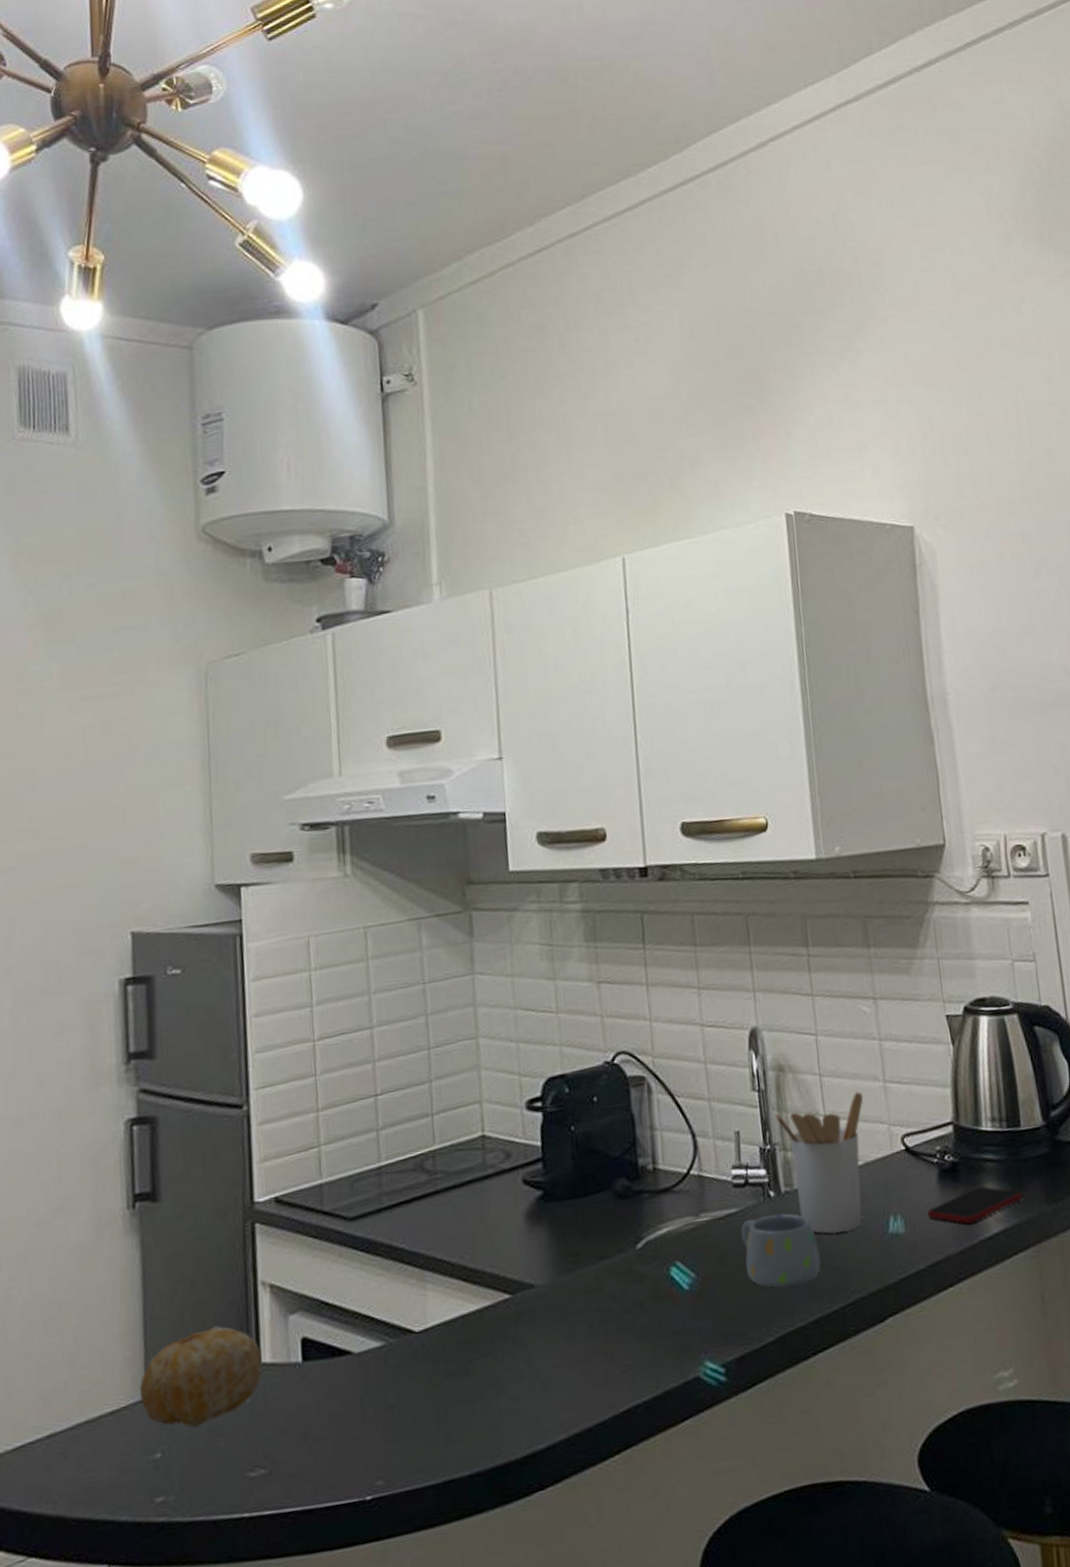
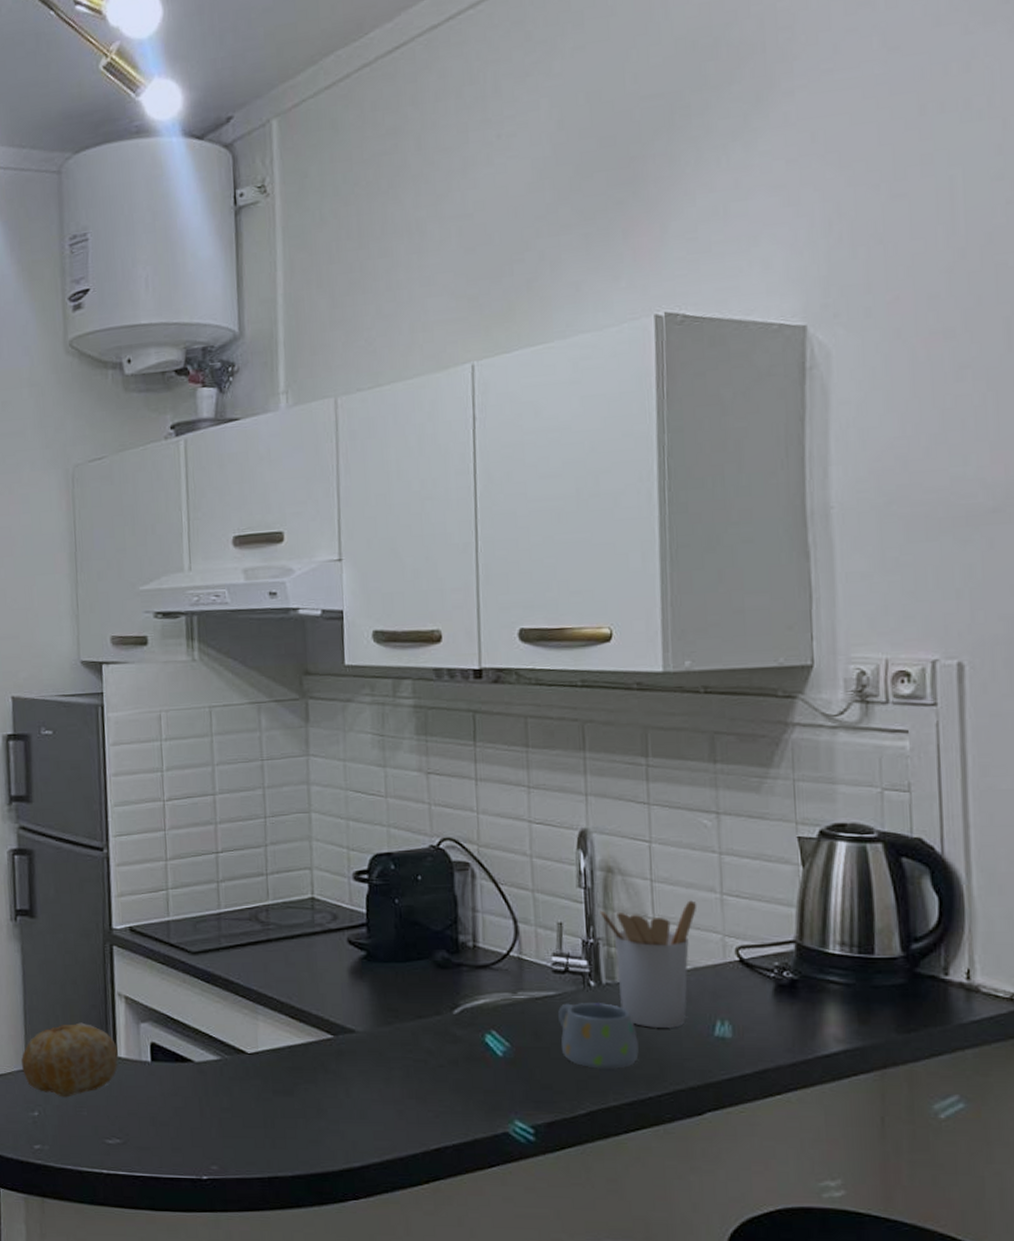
smartphone: present [927,1186,1023,1224] -> none [759,1006,869,1039]

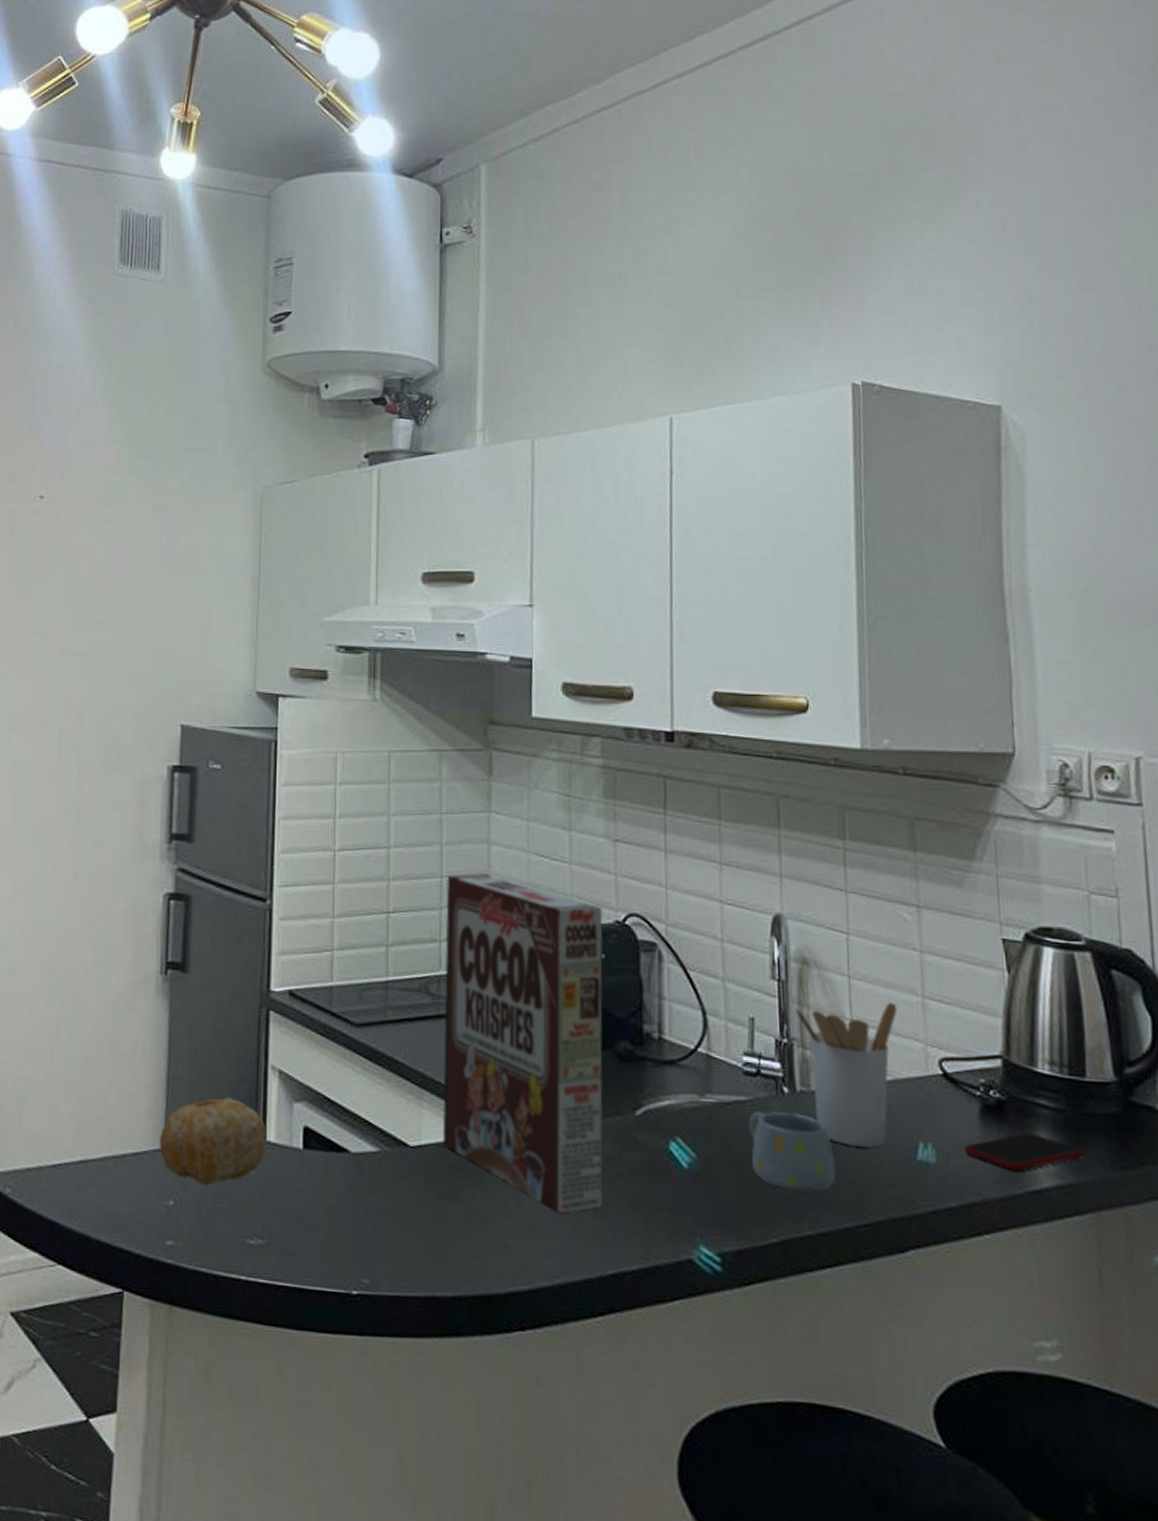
cereal box: none [270,812,426,1102] -> present [442,873,604,1214]
smartphone: none [759,1006,869,1039] -> present [964,1133,1083,1171]

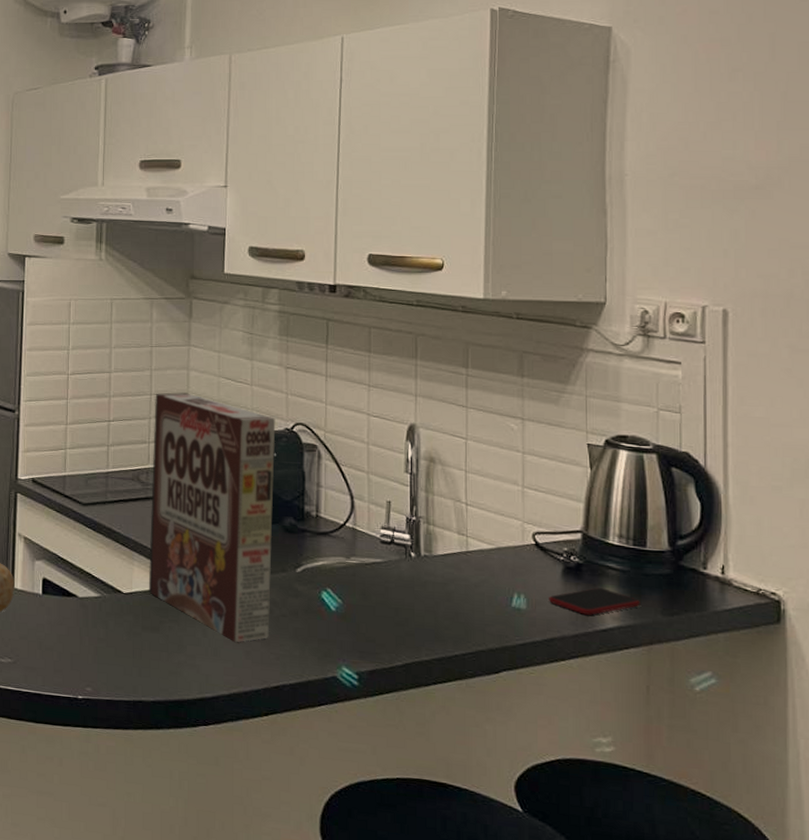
mug: present [749,1111,836,1193] -> none [384,570,448,630]
utensil holder: present [794,1002,898,1148] -> none [422,490,503,597]

